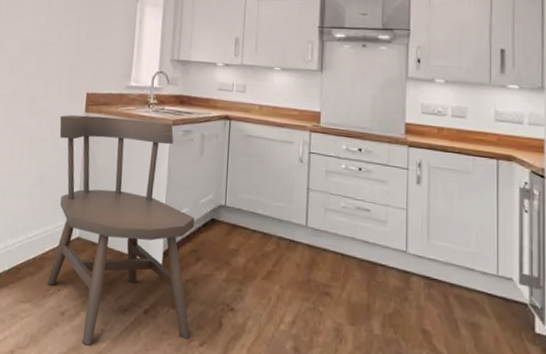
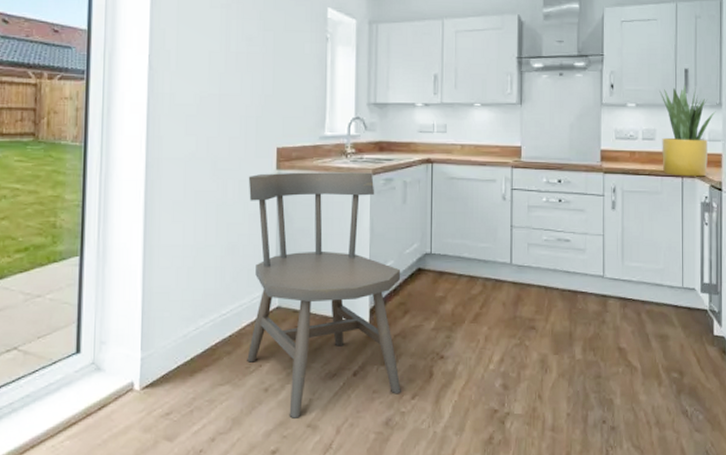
planter: none [472,65,538,162] -> present [659,85,716,177]

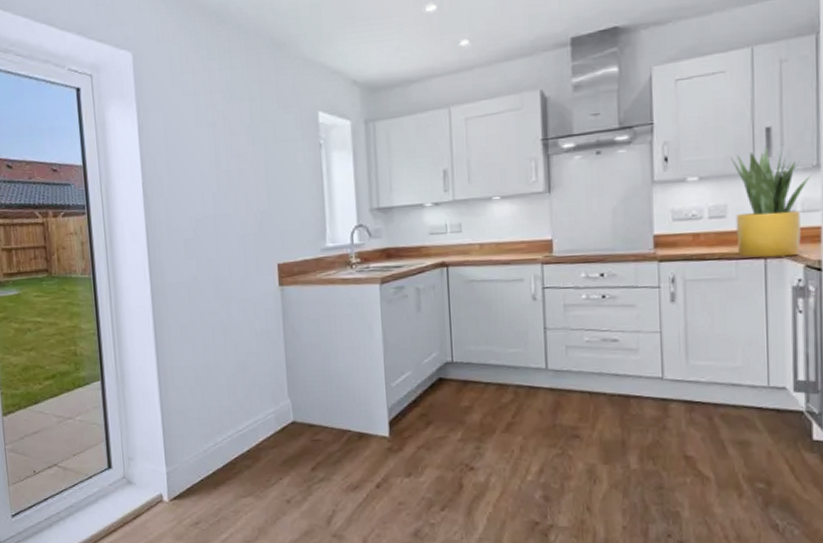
dining chair: present [247,172,401,419] -> none [251,281,429,529]

